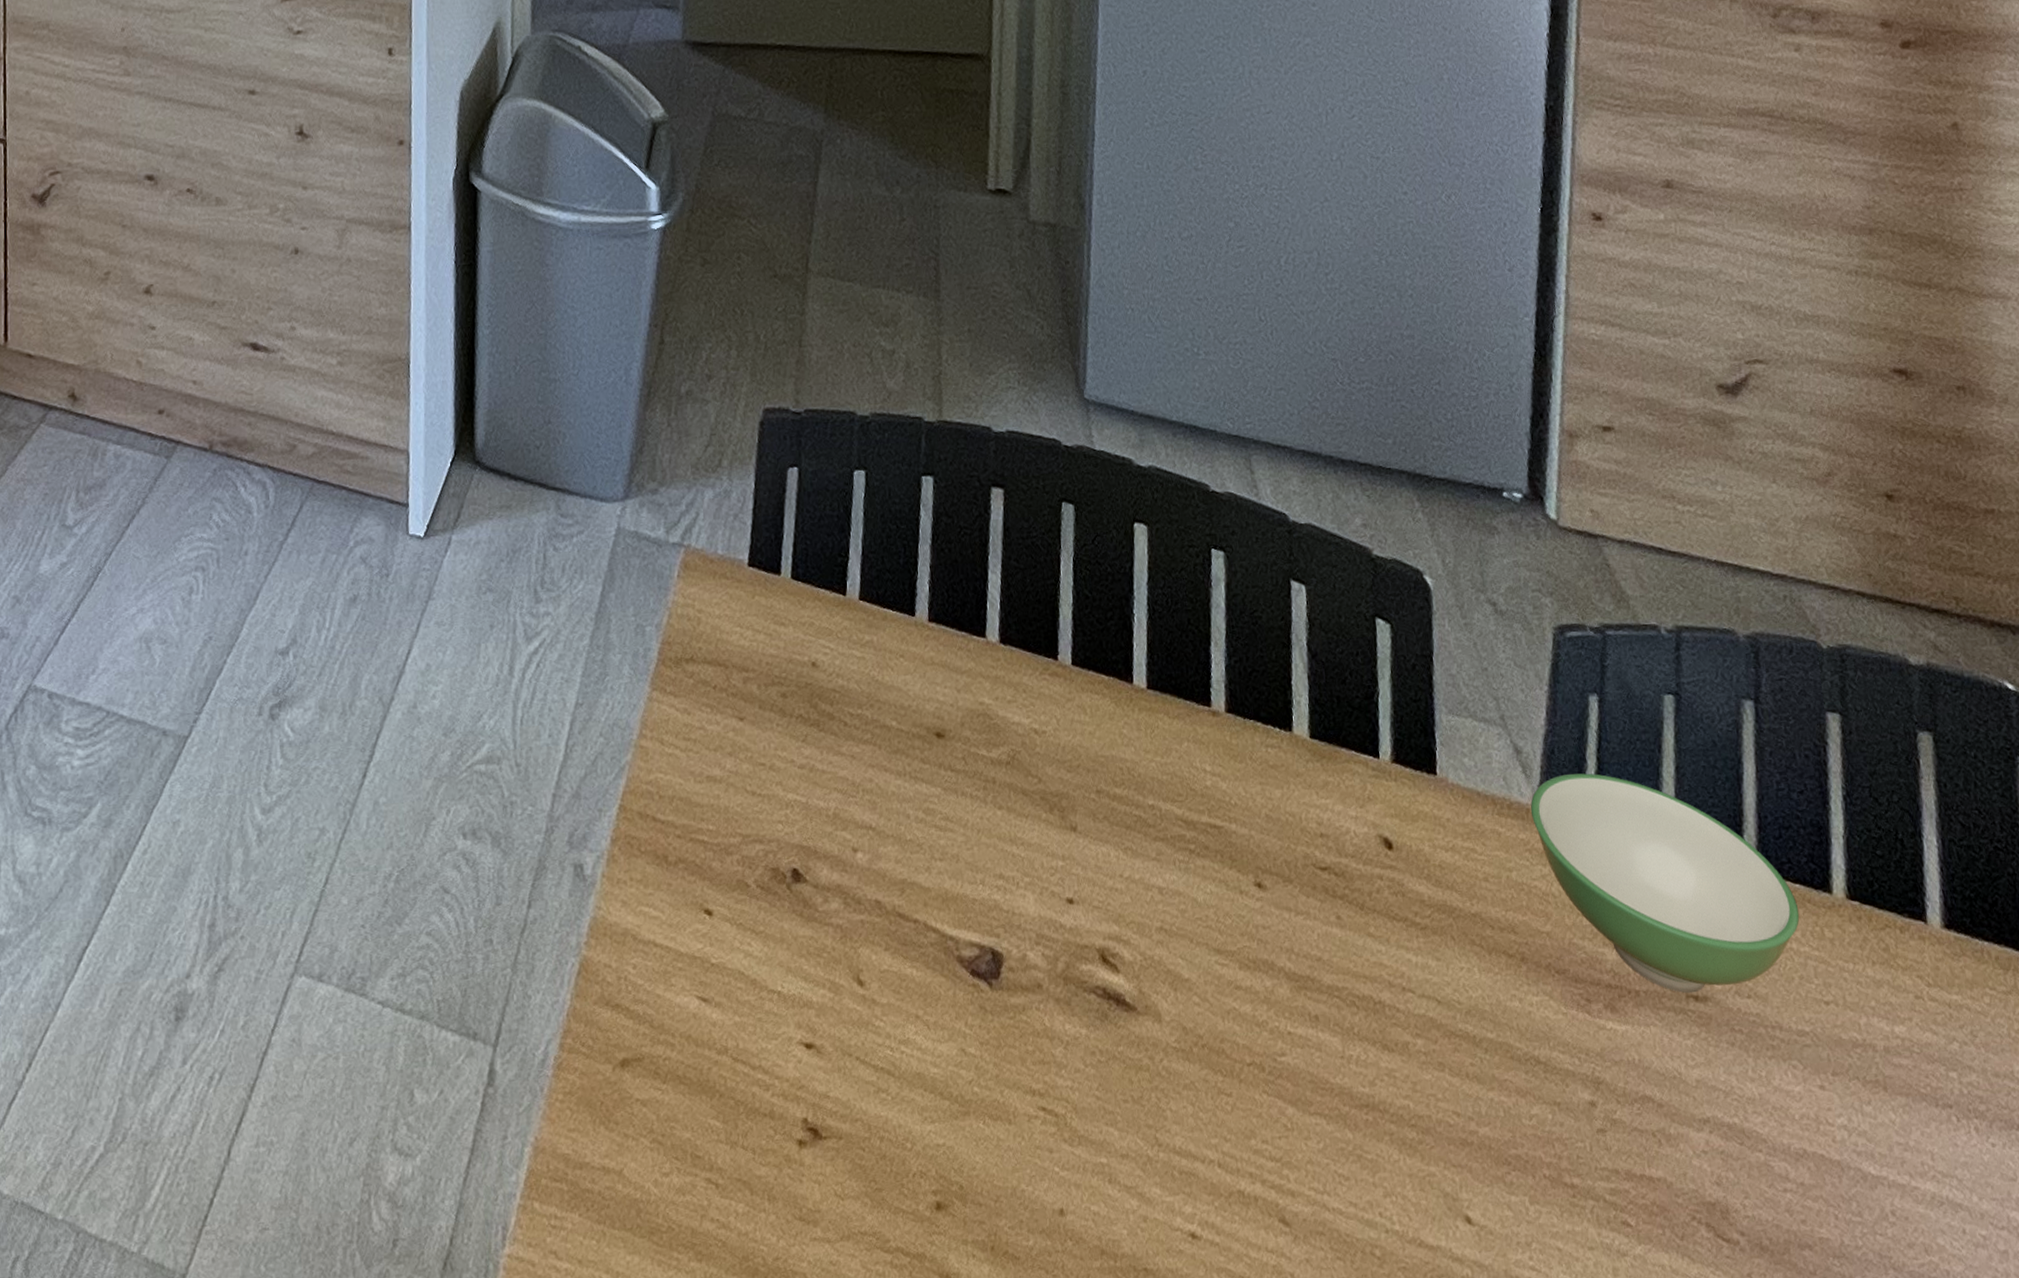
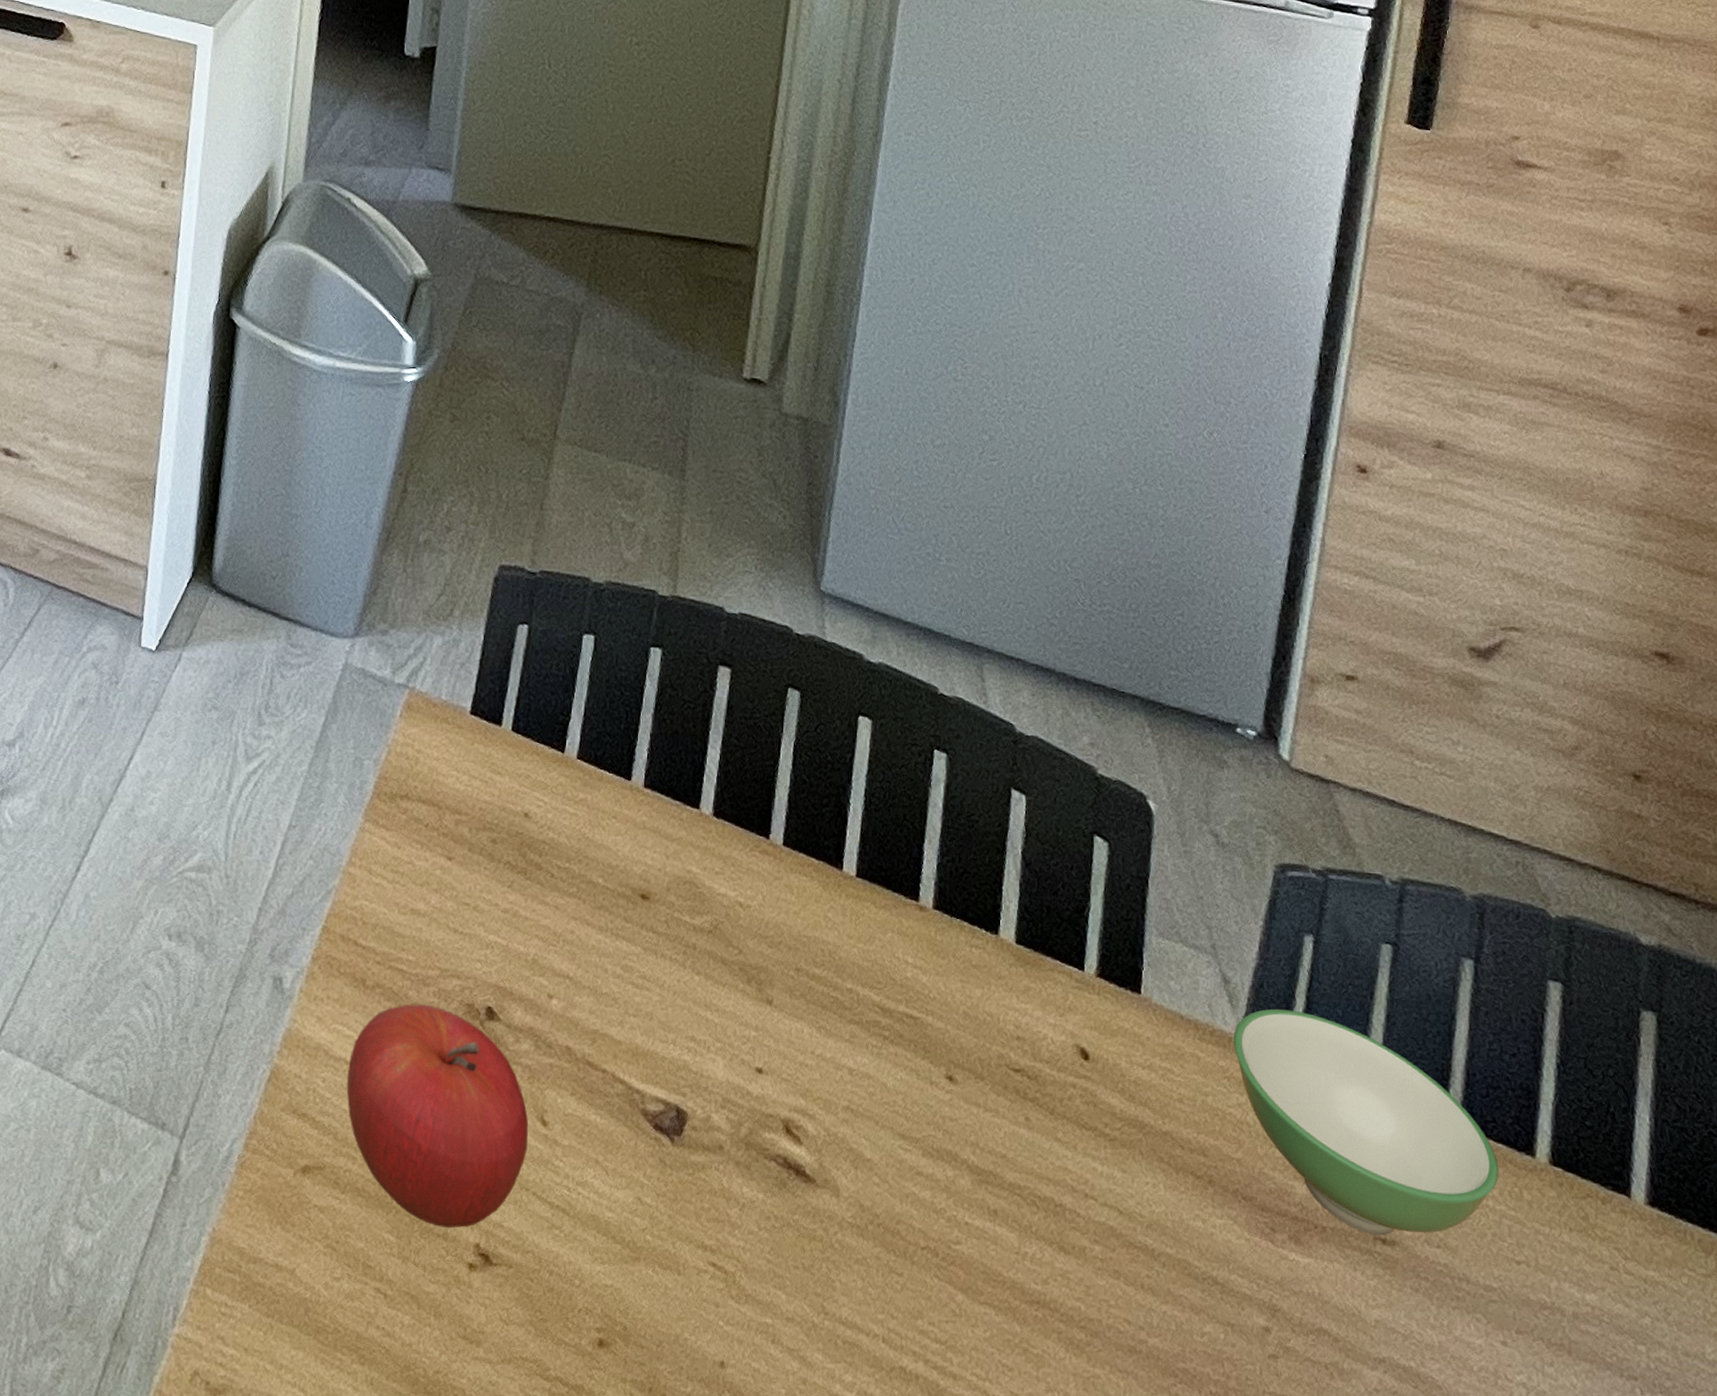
fruit: none [657,874,846,1106] -> present [346,1004,528,1229]

